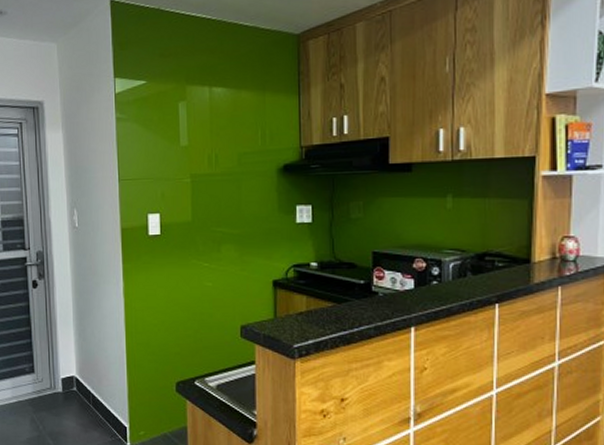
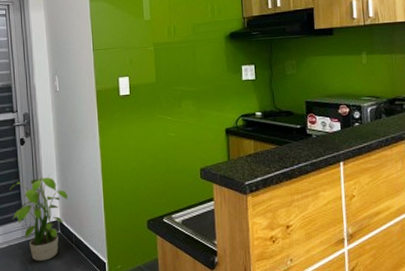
potted plant: none [19,321,85,421] -> present [9,173,68,261]

